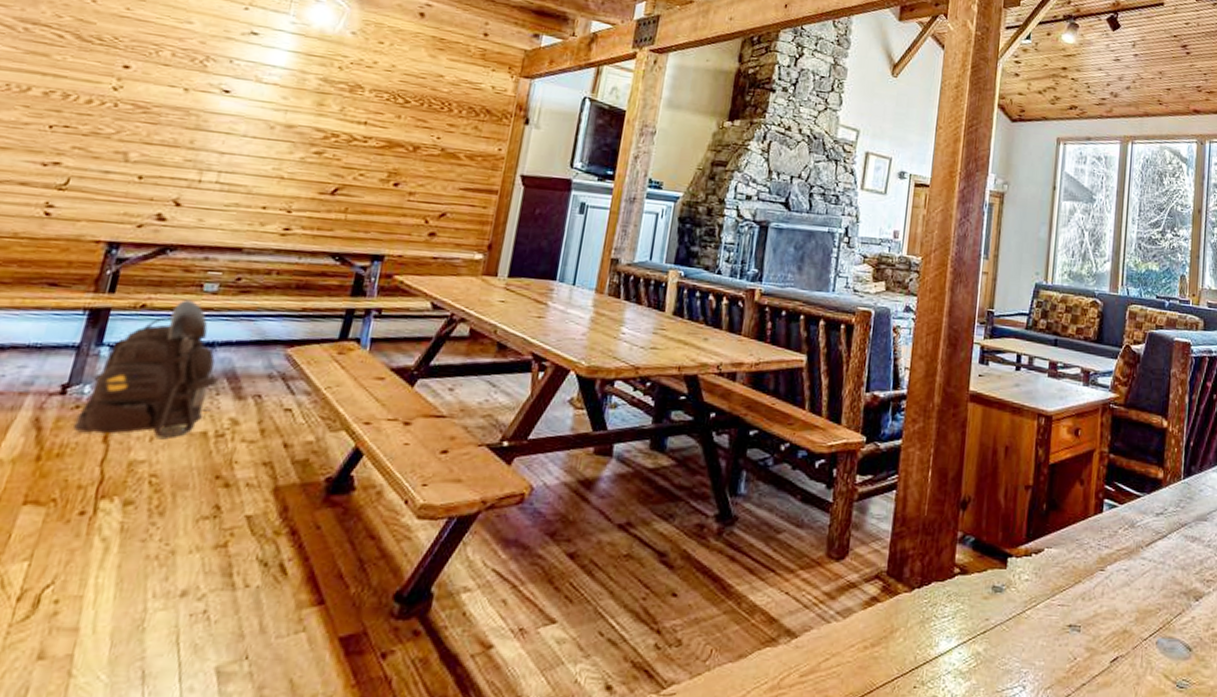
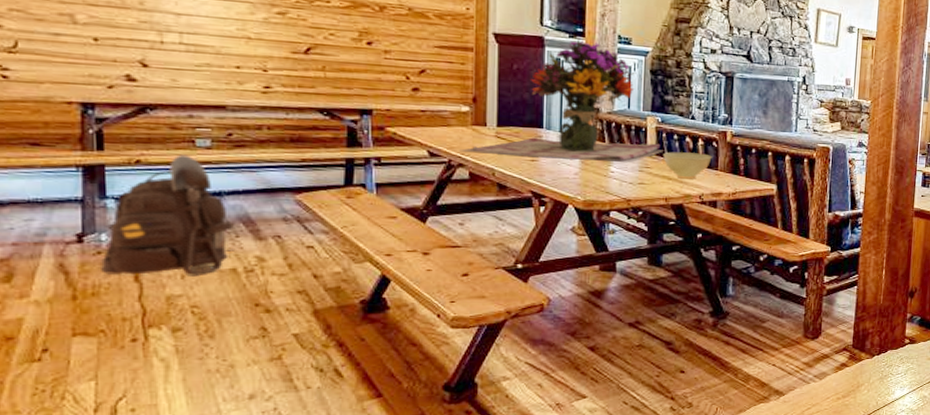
flower arrangement: none [464,180,684,324] -> present [459,37,665,164]
bowl: none [681,311,736,345] -> present [663,152,712,179]

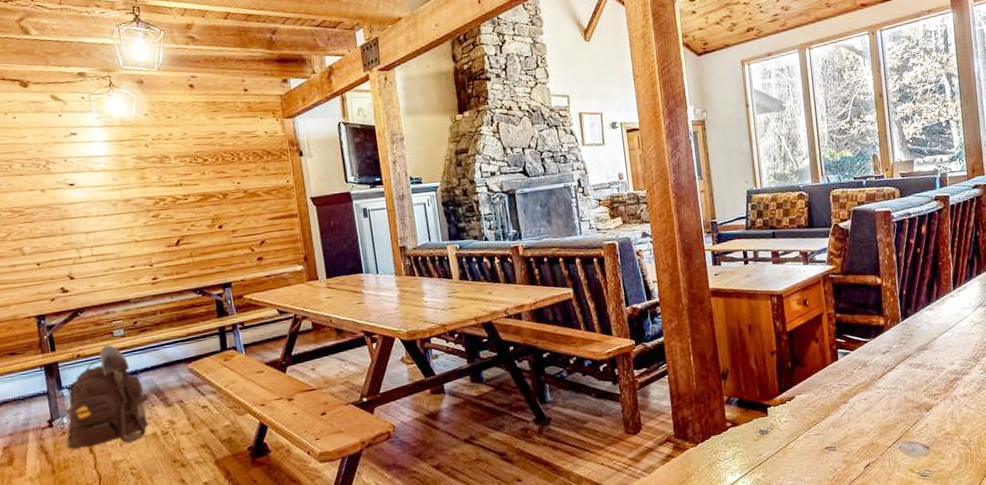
flower arrangement: present [459,37,665,164] -> none [301,186,467,306]
bowl: present [663,152,712,179] -> none [466,270,510,298]

